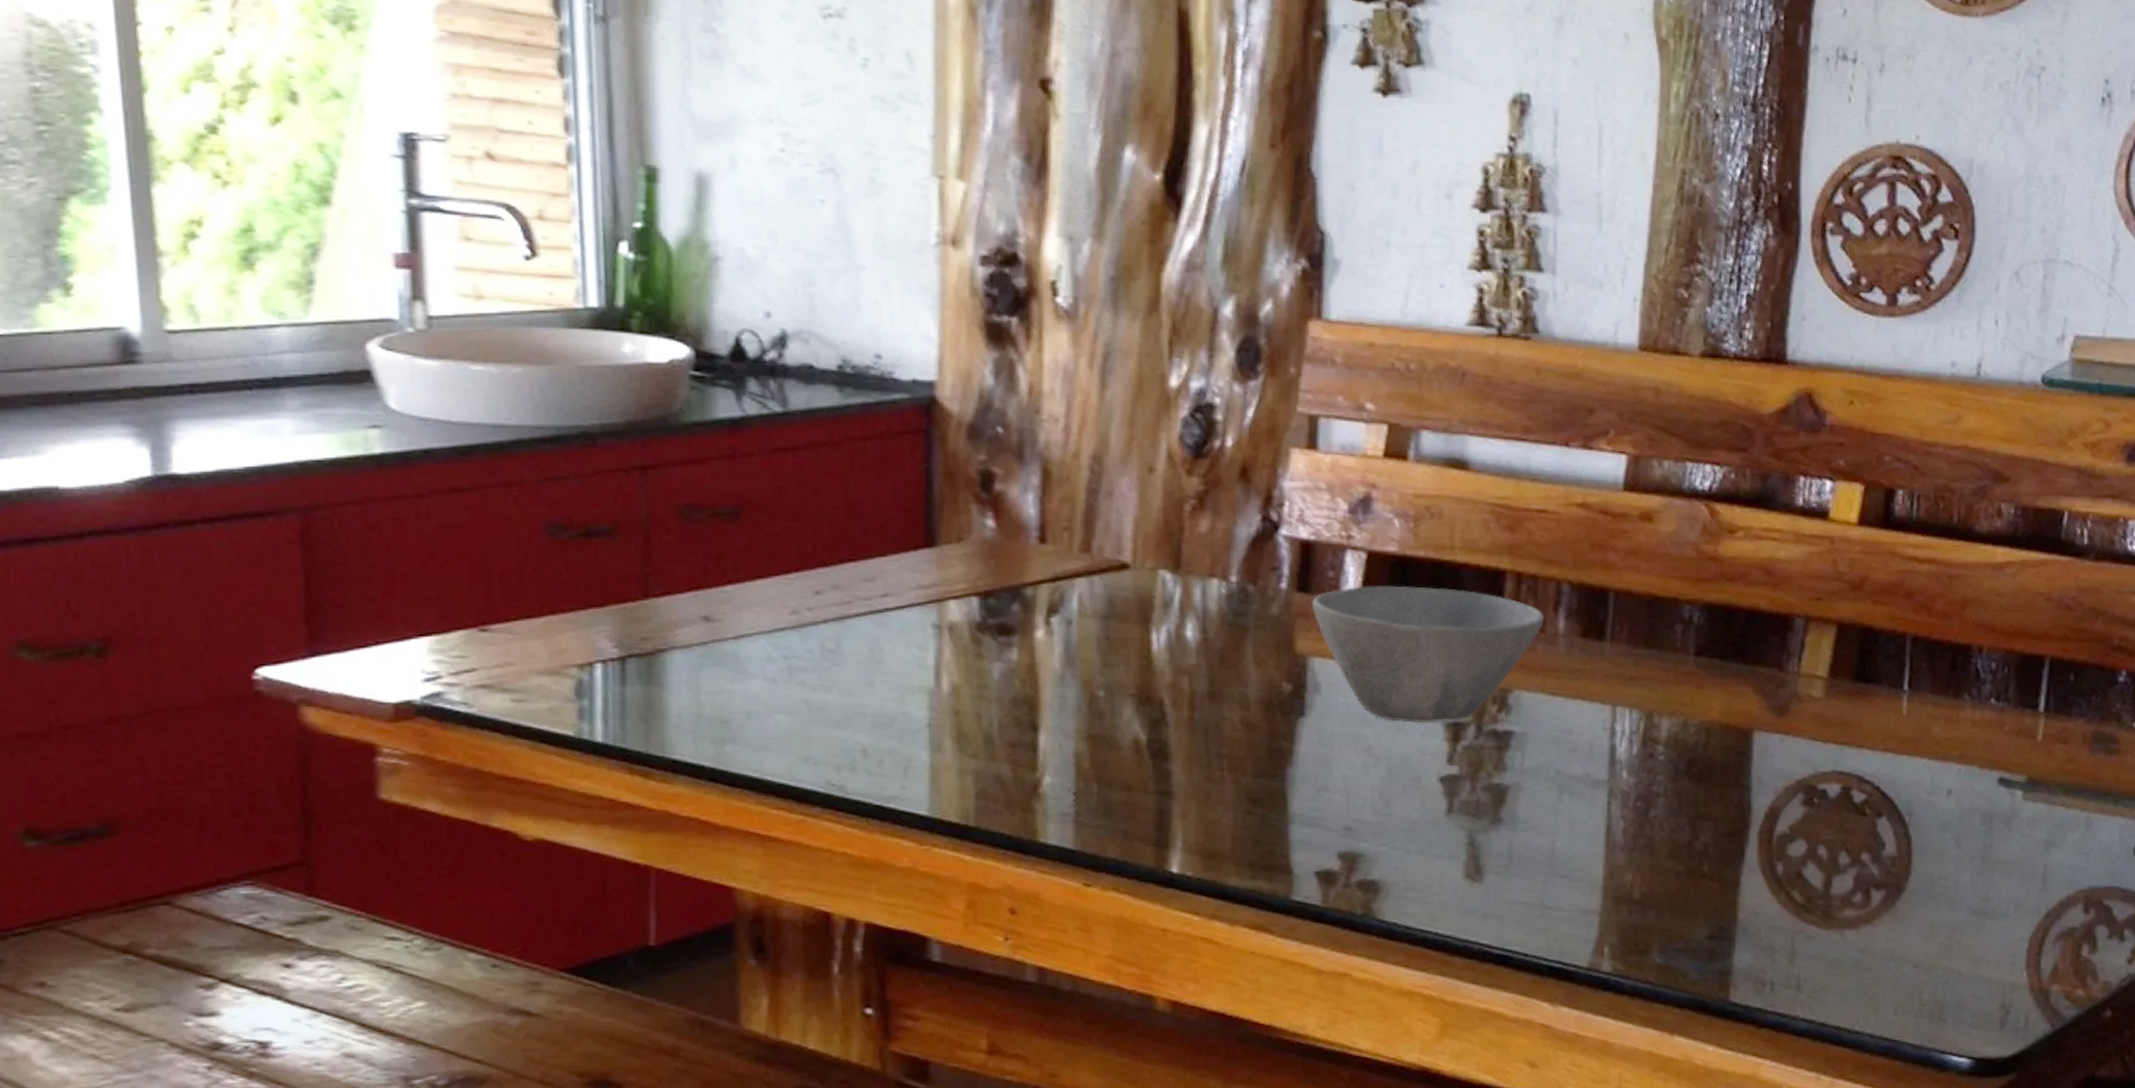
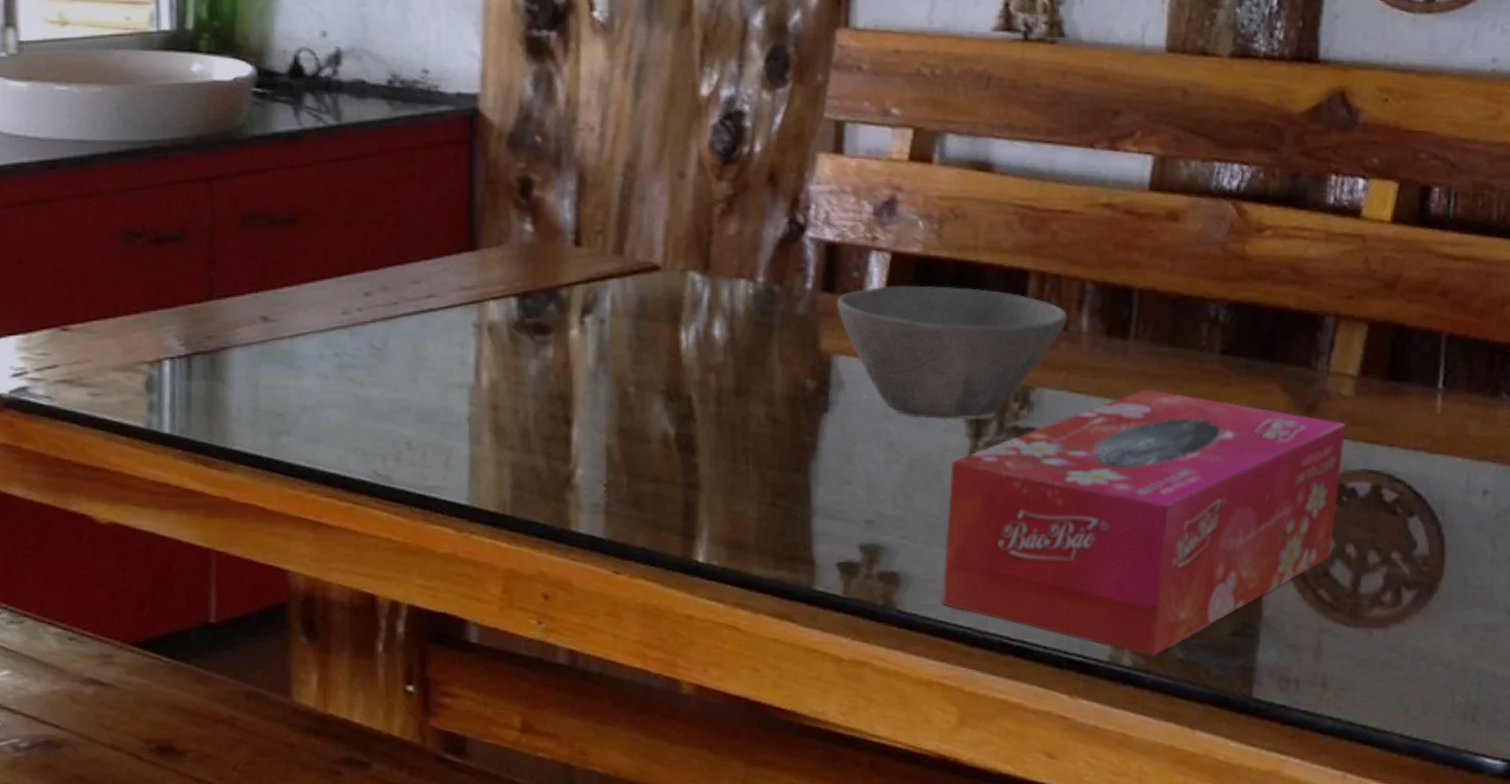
tissue box: none [1421,691,1816,962] -> present [942,389,1345,656]

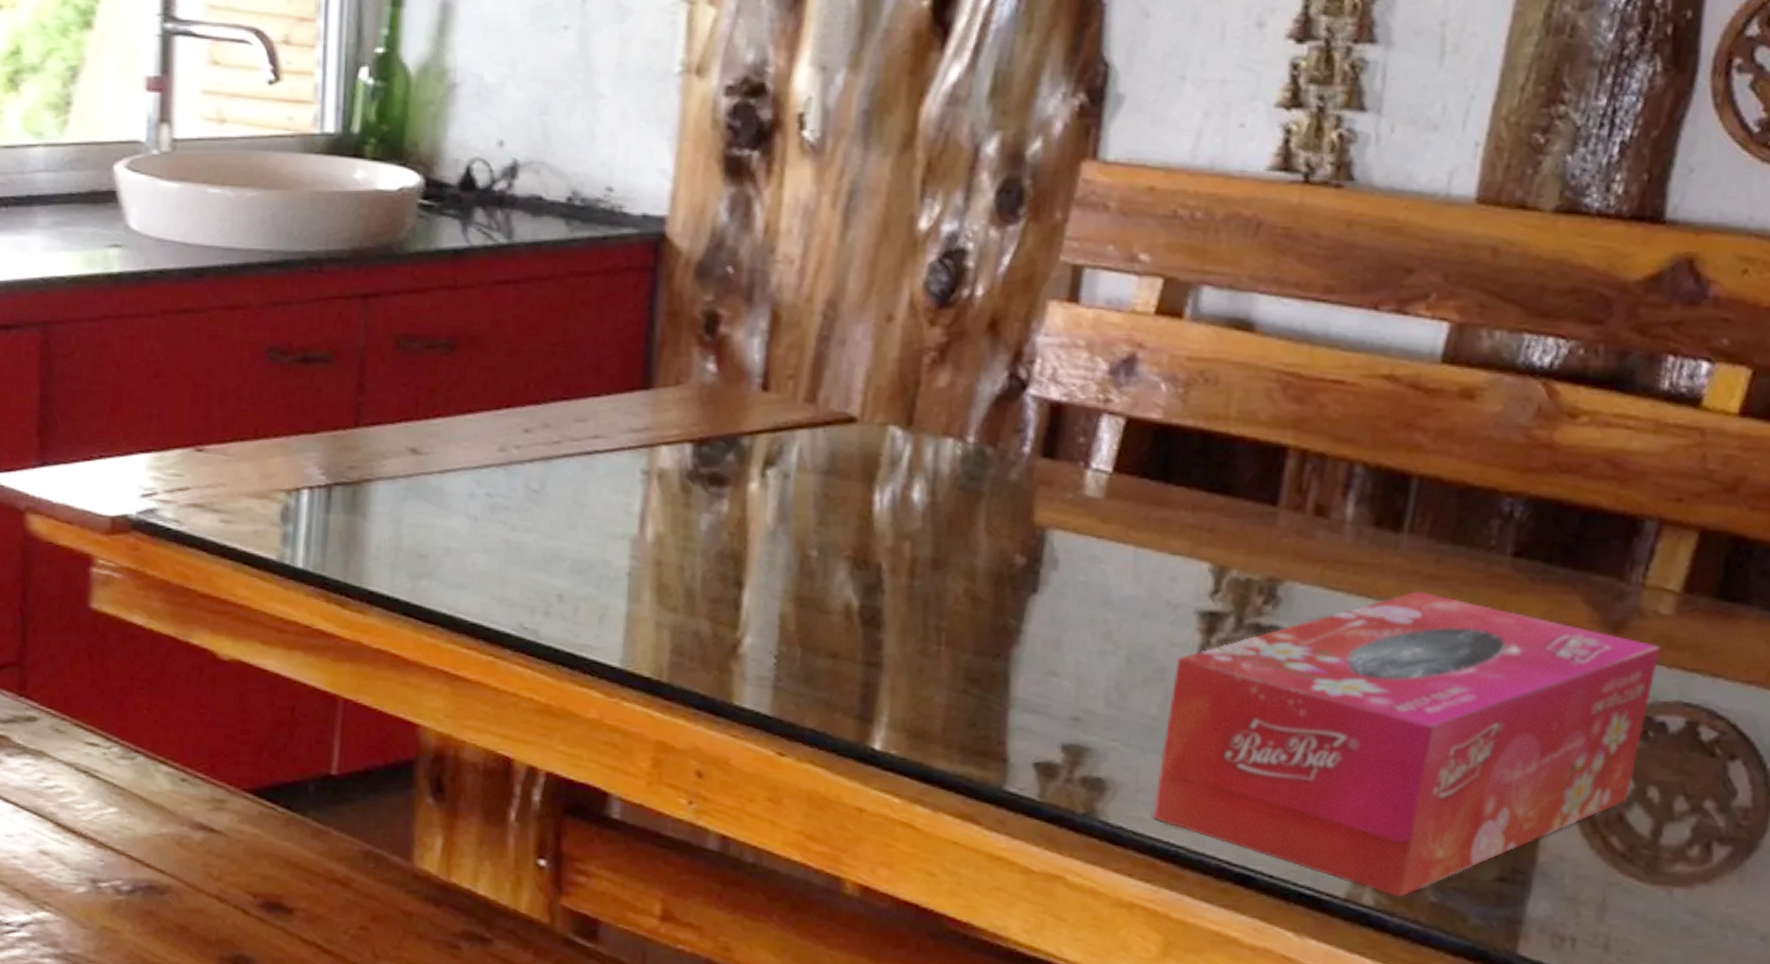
bowl: present [836,285,1068,420] -> none [1056,455,1331,612]

